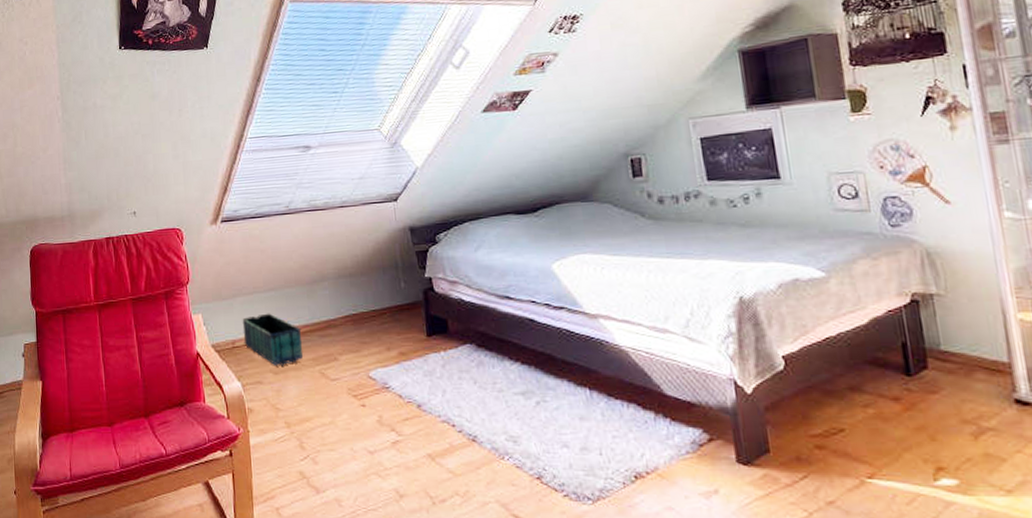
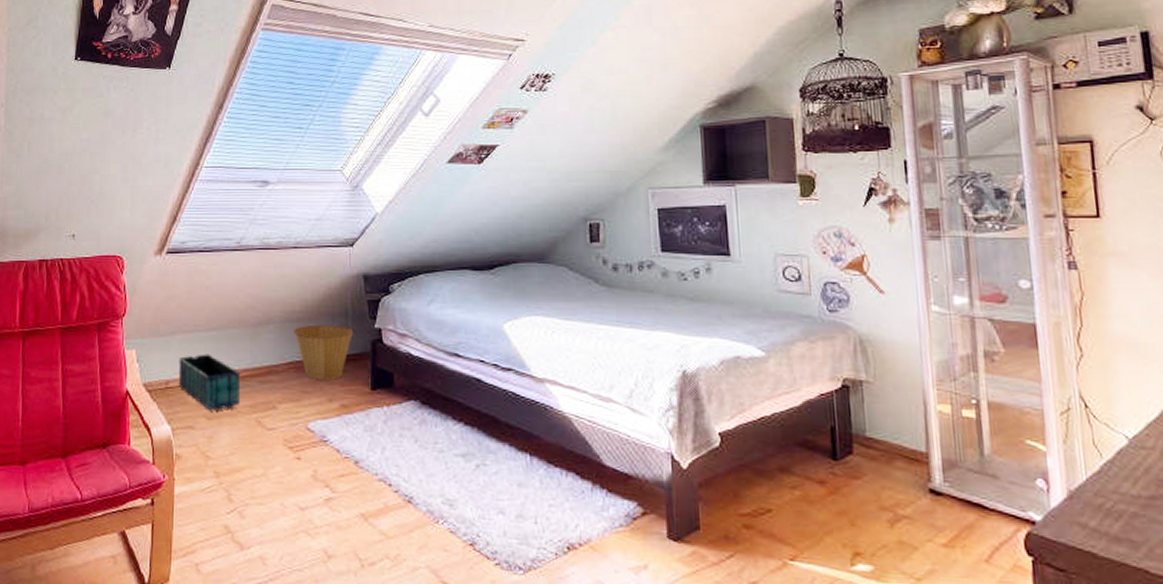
basket: none [347,277,405,330] -> present [294,324,354,380]

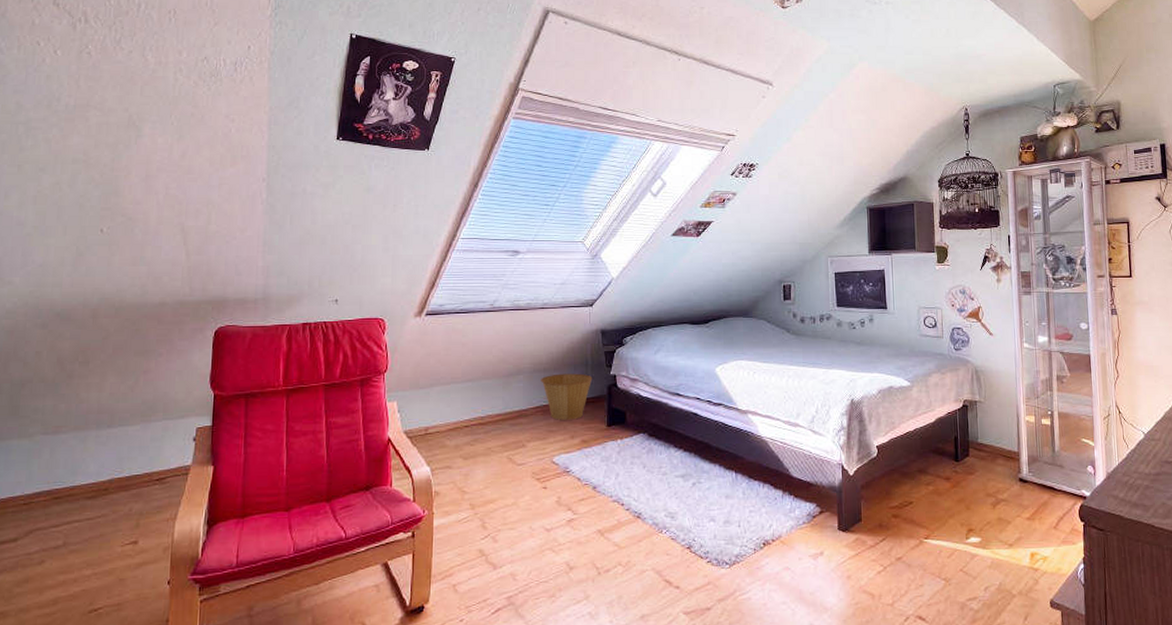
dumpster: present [178,354,241,411] -> none [437,402,494,452]

